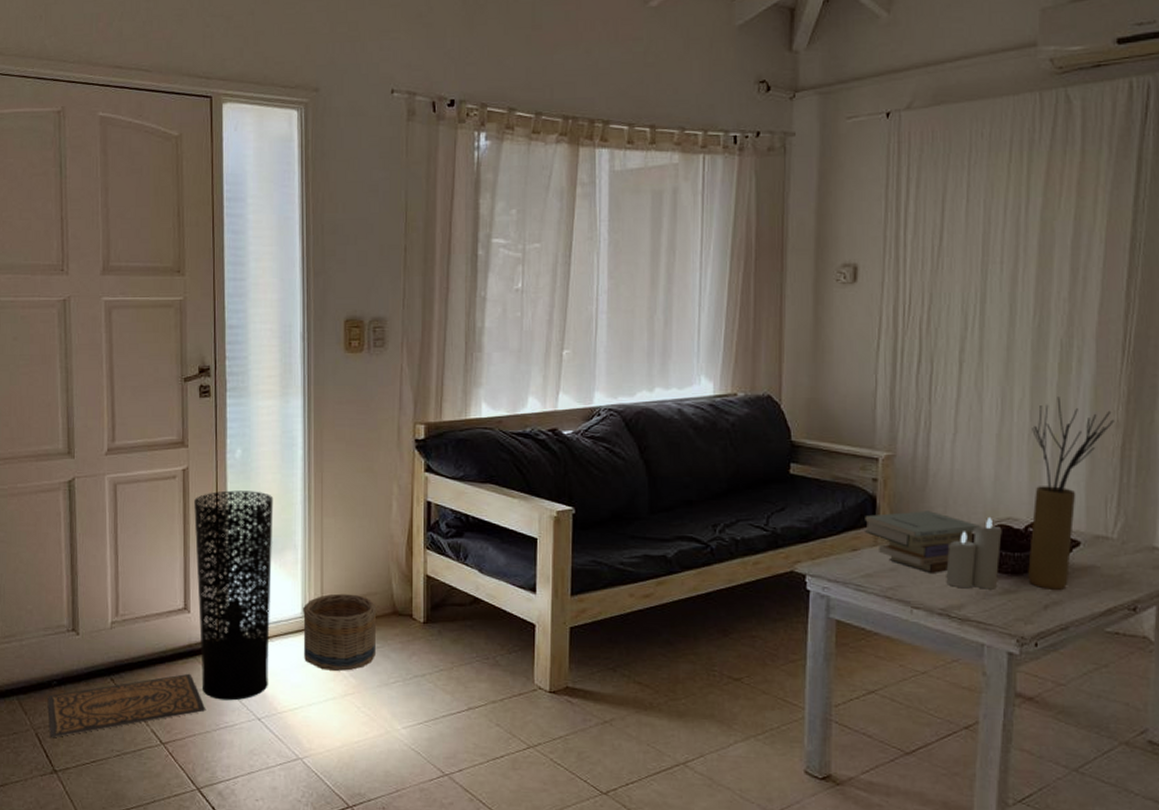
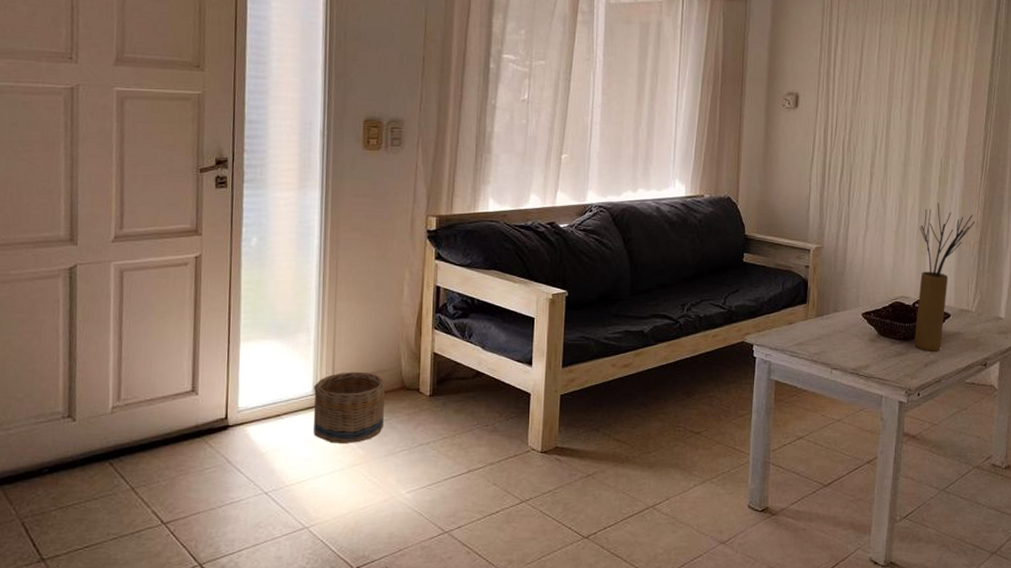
doormat: present [47,673,206,738] -> none [36,453,212,527]
umbrella stand: present [194,490,274,701] -> none [205,277,288,477]
books: present [865,511,981,573] -> none [799,291,883,341]
candle: present [946,518,1002,589] -> none [857,296,897,352]

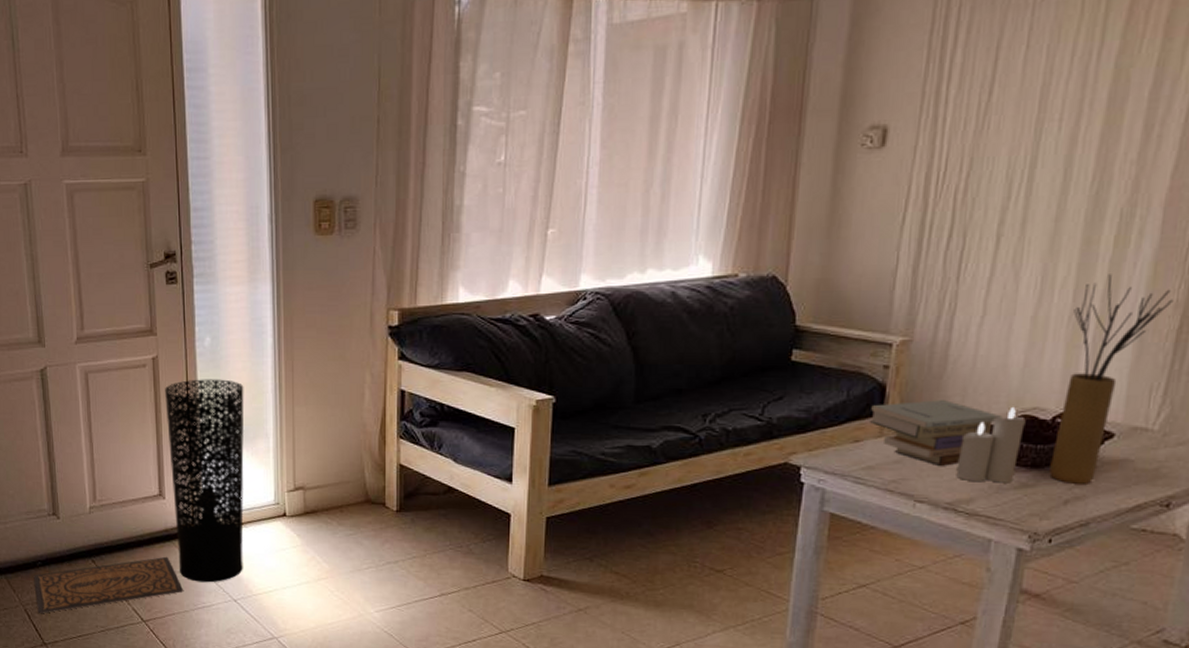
doormat: none [36,453,212,527] -> present [33,556,184,614]
umbrella stand: none [205,277,288,477] -> present [165,379,244,583]
basket: present [313,372,386,443] -> none [275,482,350,557]
books: none [799,291,883,341] -> present [870,400,1003,466]
candle: none [857,296,897,352] -> present [956,408,1026,483]

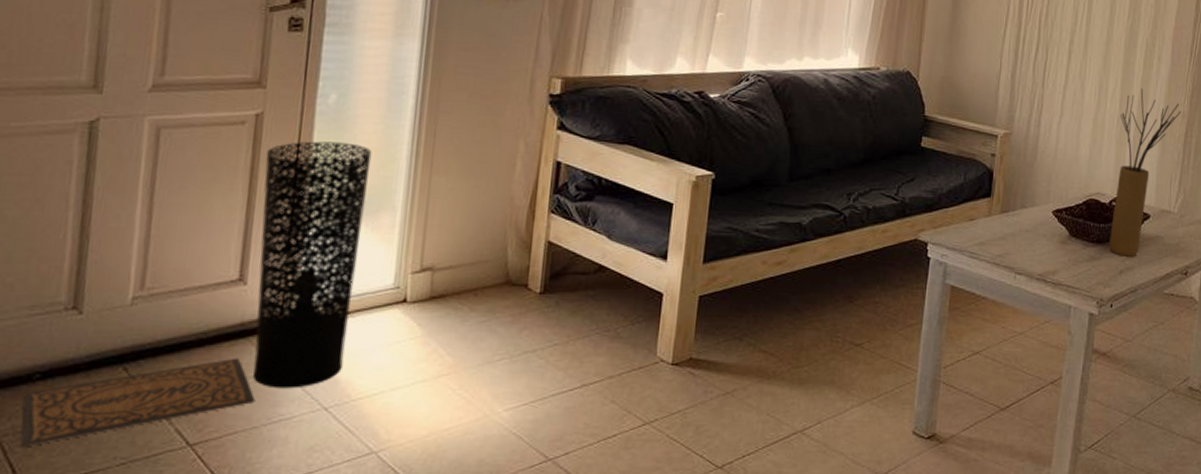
books: present [870,400,1003,466] -> none [982,185,1076,242]
candle: present [956,408,1026,483] -> none [1045,192,1092,257]

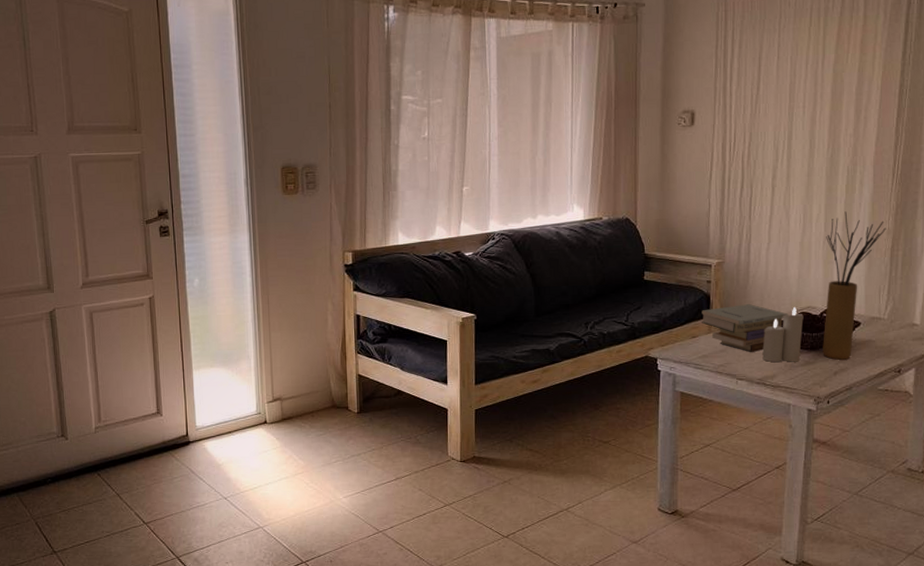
doormat: present [20,357,256,448] -> none [44,465,181,526]
umbrella stand: present [253,141,372,389] -> none [161,313,232,485]
books: none [982,185,1076,242] -> present [701,304,788,352]
candle: none [1045,192,1092,257] -> present [762,307,804,363]

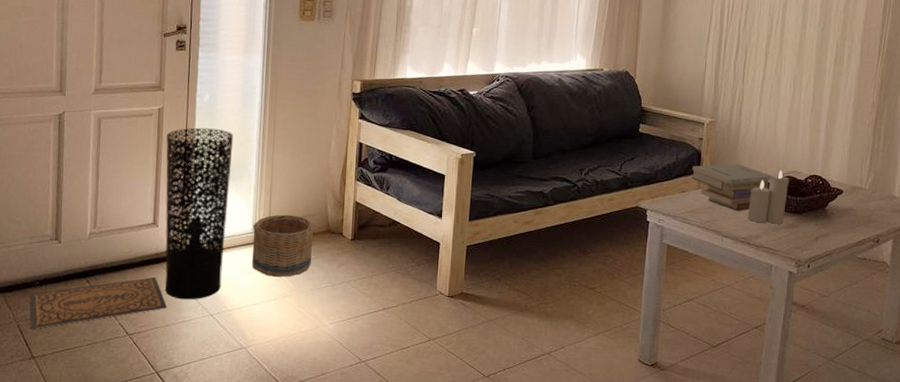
doormat: none [44,465,181,526] -> present [29,277,168,330]
umbrella stand: none [161,313,232,485] -> present [165,127,234,300]
basket: none [257,393,319,456] -> present [252,214,314,277]
vase: present [823,211,887,360] -> none [806,83,871,226]

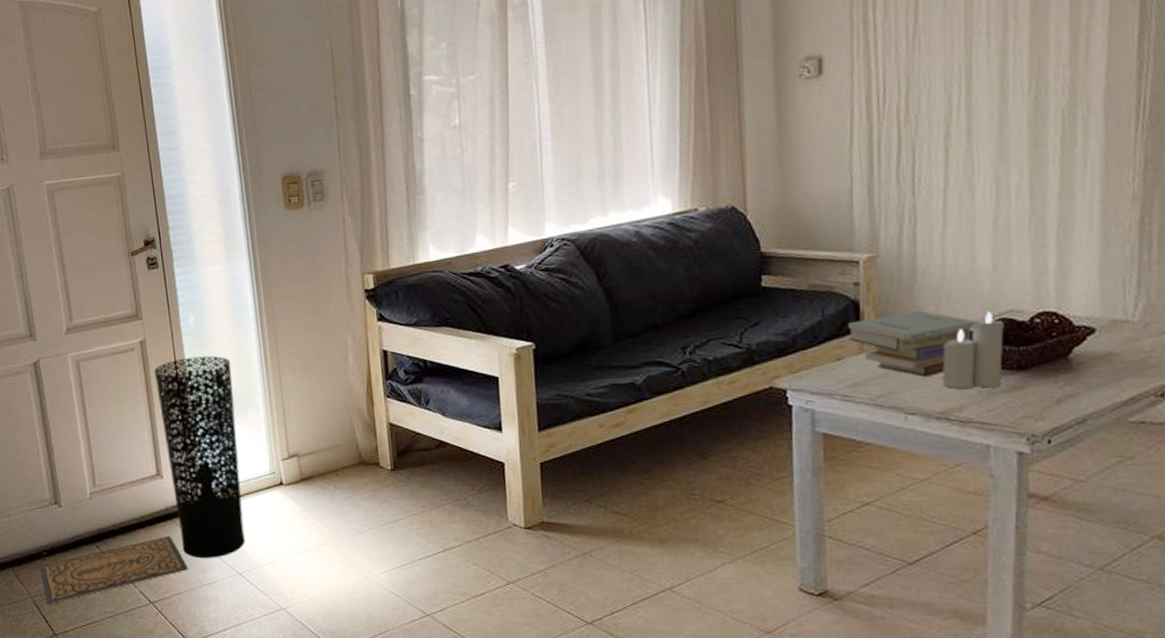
basket: present [252,214,314,277] -> none [270,447,347,523]

